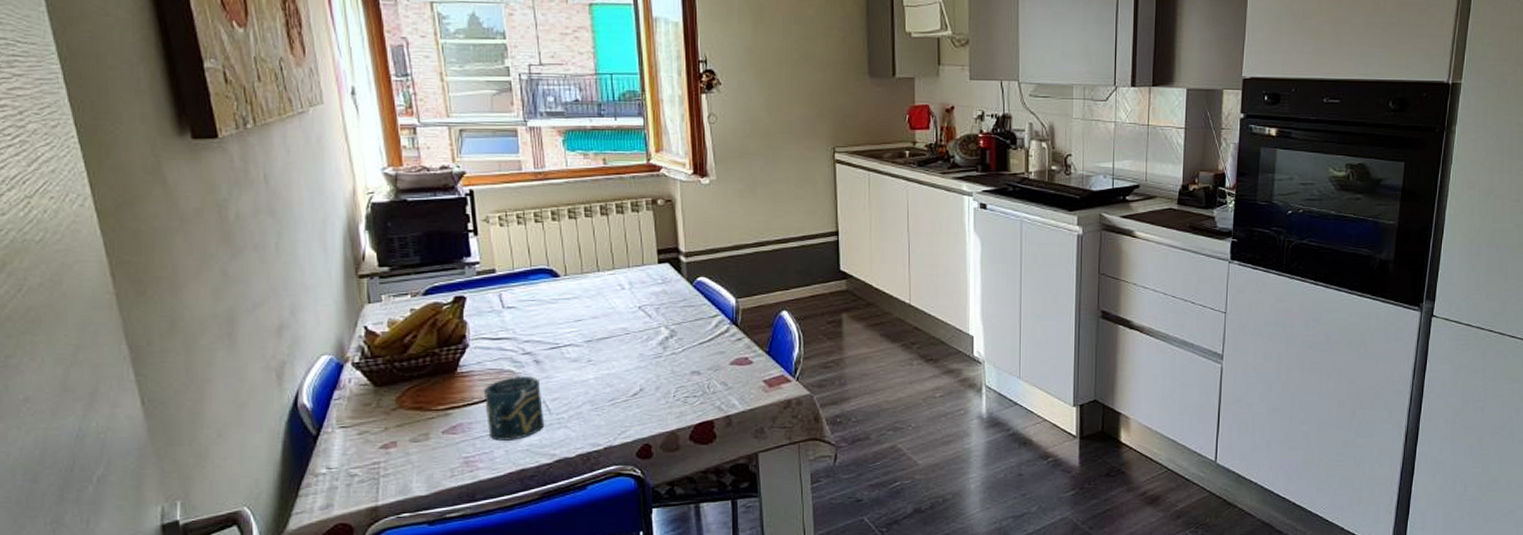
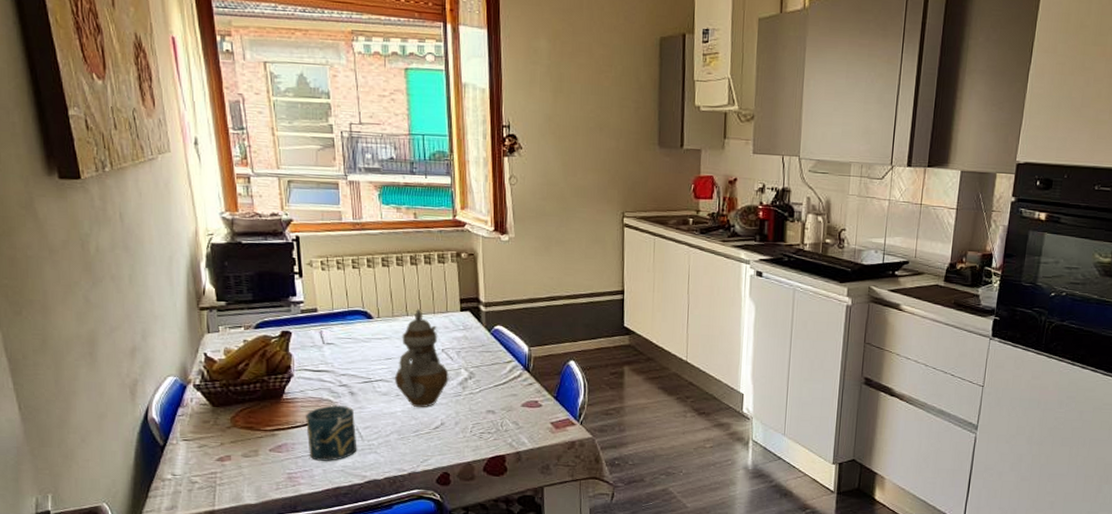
teapot: none [586,263,647,374] -> present [395,308,449,408]

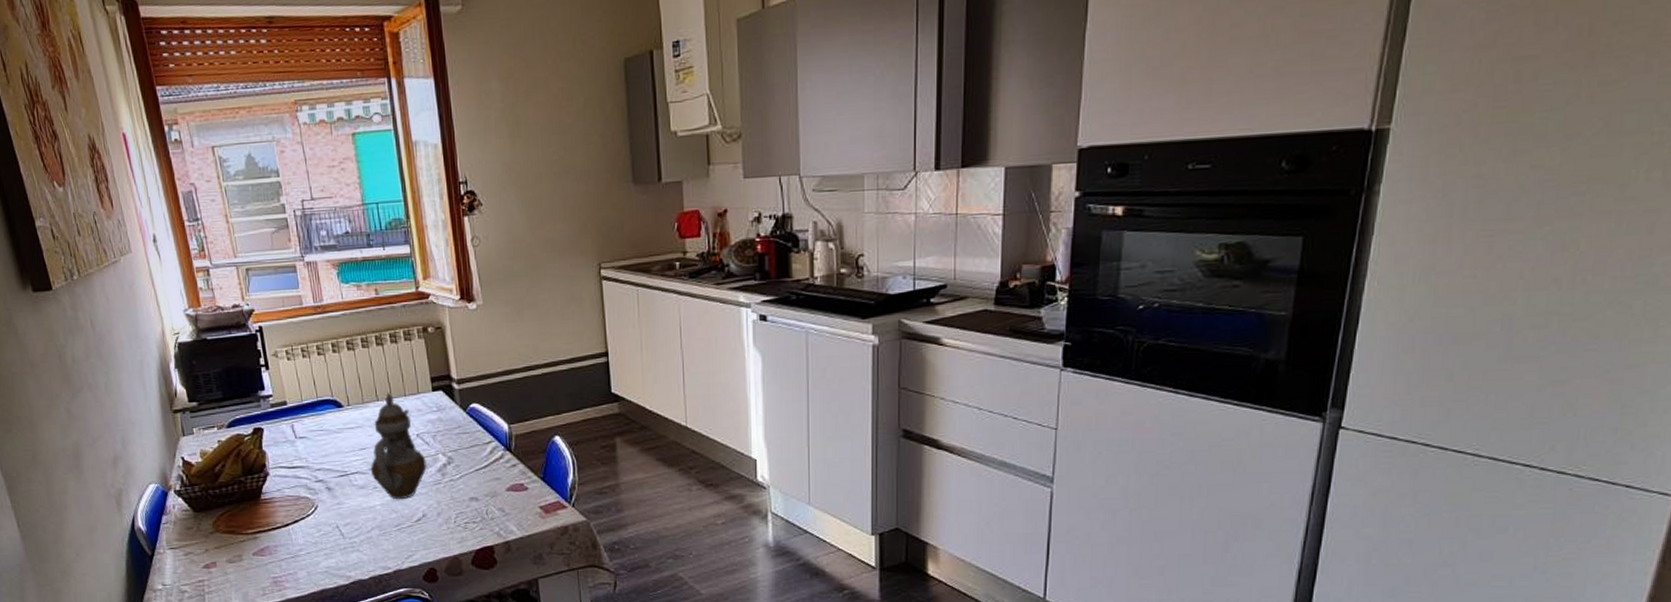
cup: present [306,405,357,461] -> none [285,503,339,563]

